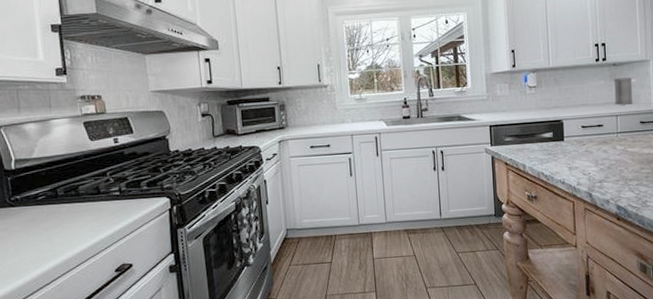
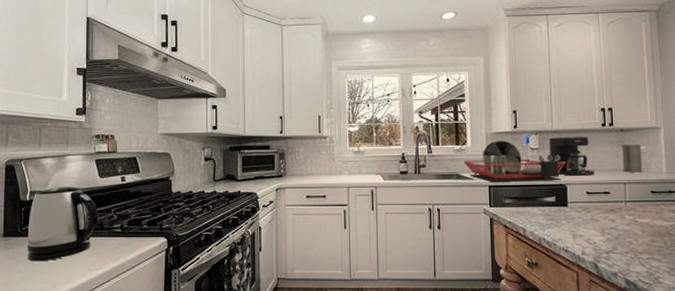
kettle: none [17,151,94,232] -> present [27,187,98,262]
dish rack: none [465,80,562,122] -> present [464,141,565,182]
coffee maker: none [546,73,589,112] -> present [549,137,594,176]

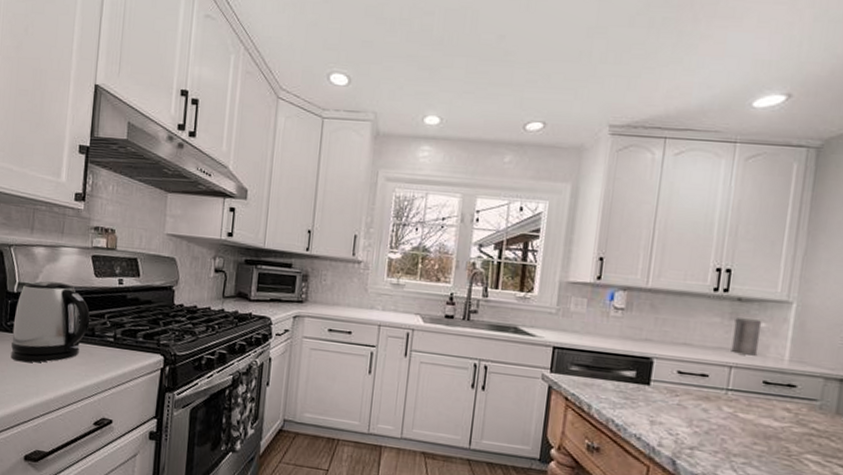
dish rack: present [464,141,565,182] -> none [526,292,657,352]
coffee maker: present [549,137,594,176] -> none [637,297,693,352]

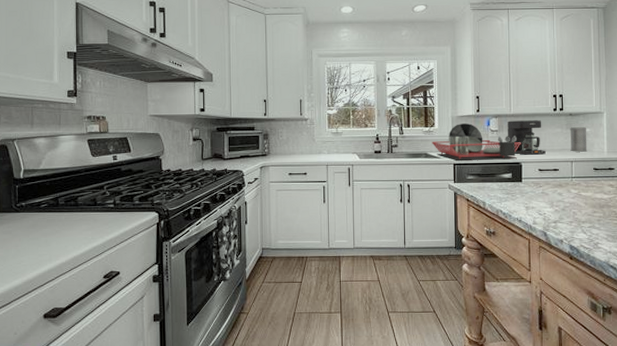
kettle: present [11,281,91,363] -> none [22,165,92,236]
dish rack: none [526,292,657,352] -> present [432,123,521,160]
coffee maker: none [637,297,693,352] -> present [508,120,546,155]

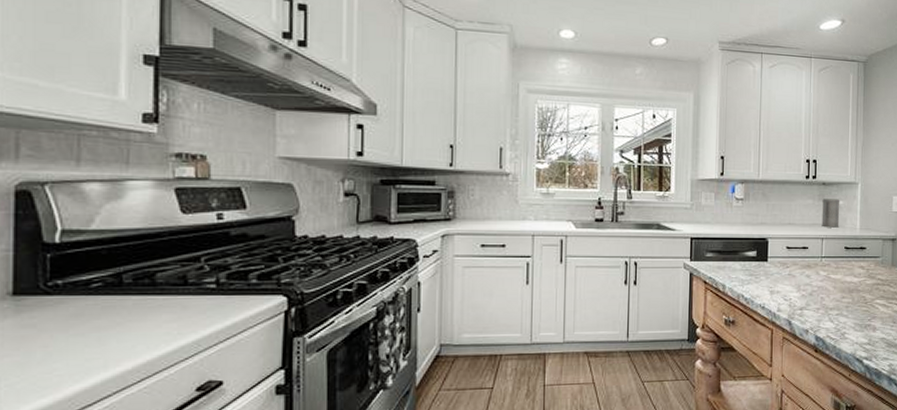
dish rack: present [432,123,521,160] -> none [666,189,769,234]
coffee maker: present [508,120,546,155] -> none [754,188,795,230]

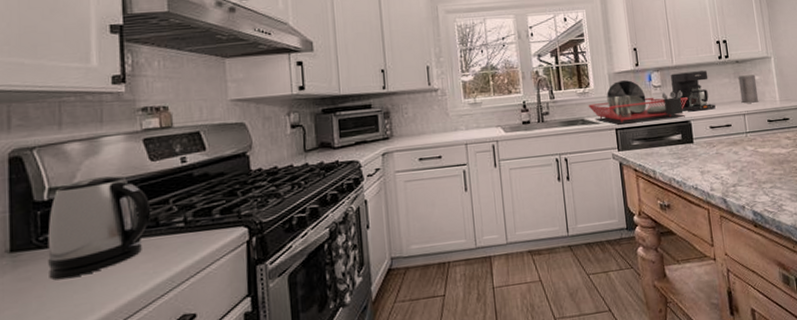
kettle: none [57,224,180,331] -> present [47,175,151,280]
dish rack: none [666,189,769,234] -> present [588,80,688,125]
coffee maker: none [754,188,795,230] -> present [671,70,716,112]

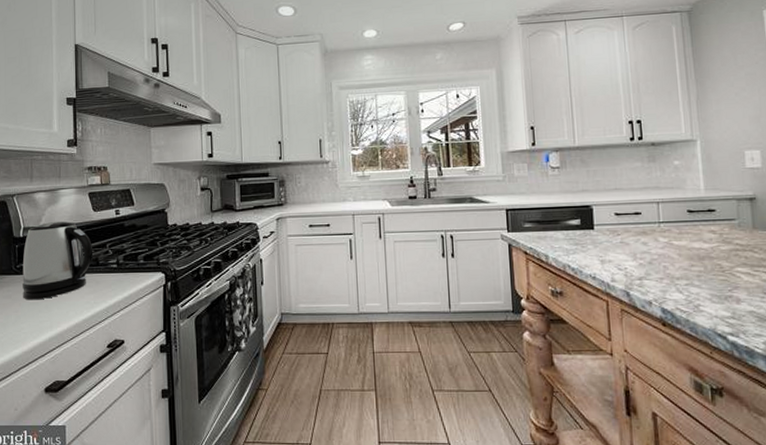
dish rack: present [588,80,688,125] -> none [477,160,590,205]
coffee maker: present [671,70,716,112] -> none [572,153,623,196]
canister: present [738,74,759,104] -> none [653,159,678,191]

